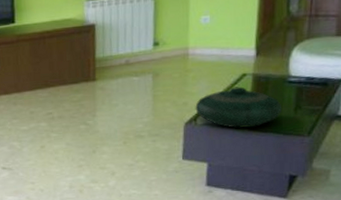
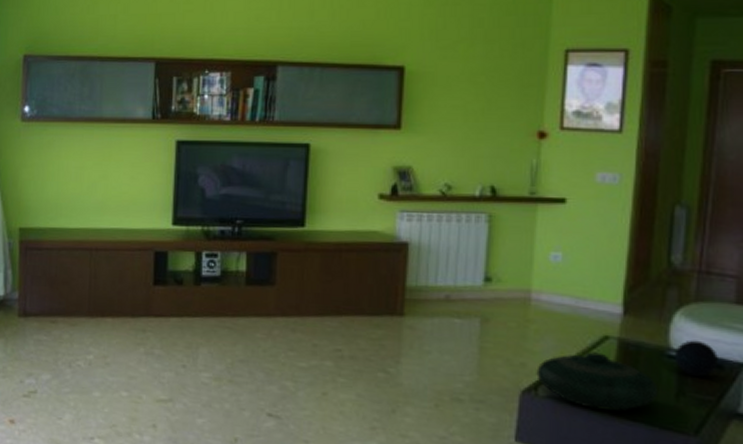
decorative orb: none [293,67,324,94] -> present [674,340,718,378]

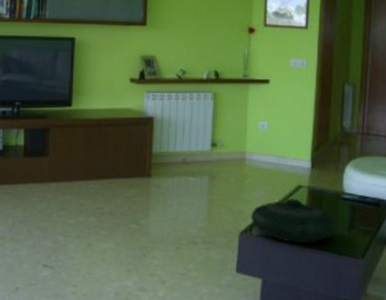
decorative orb: present [674,340,718,378] -> none [346,185,376,214]

